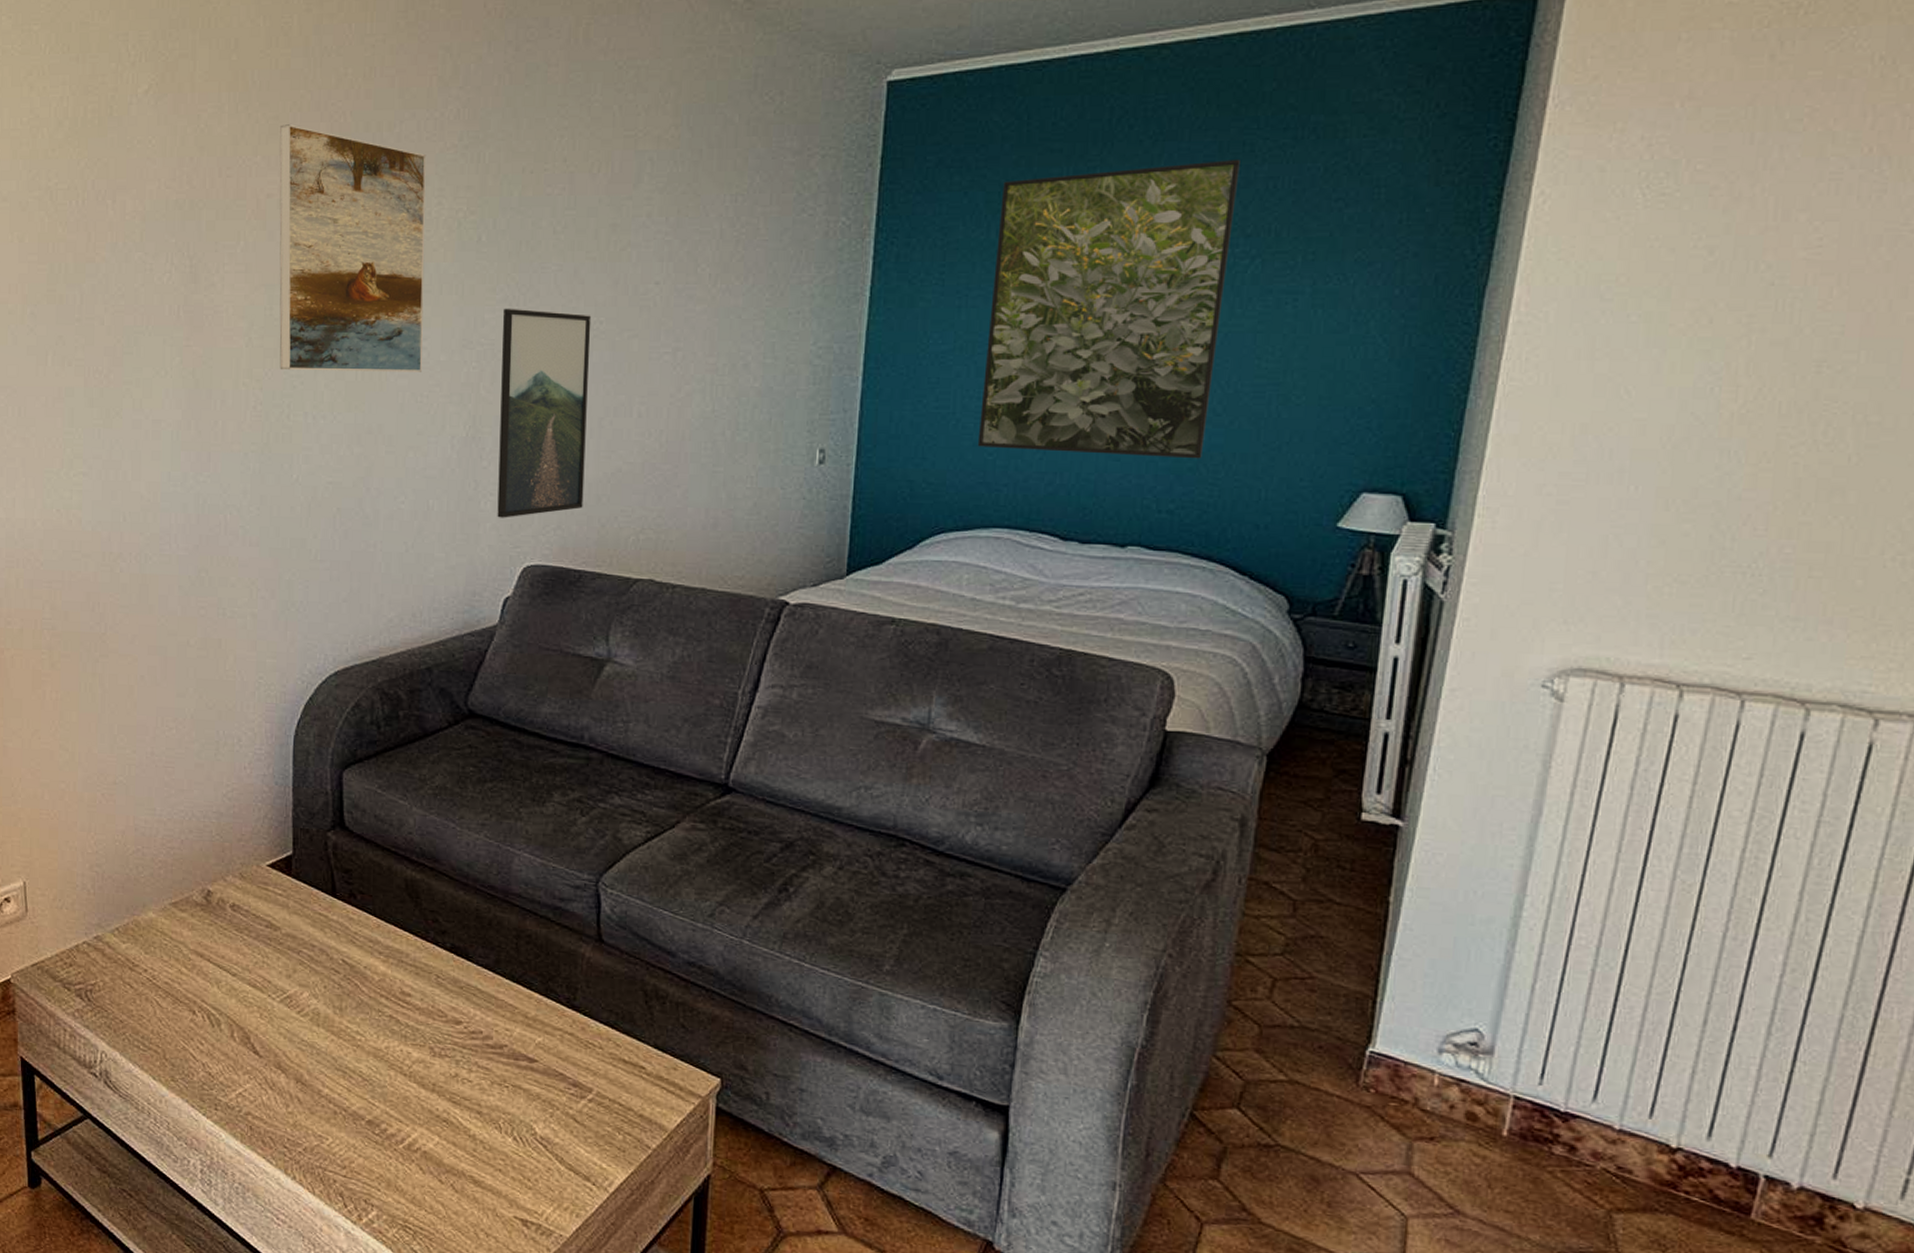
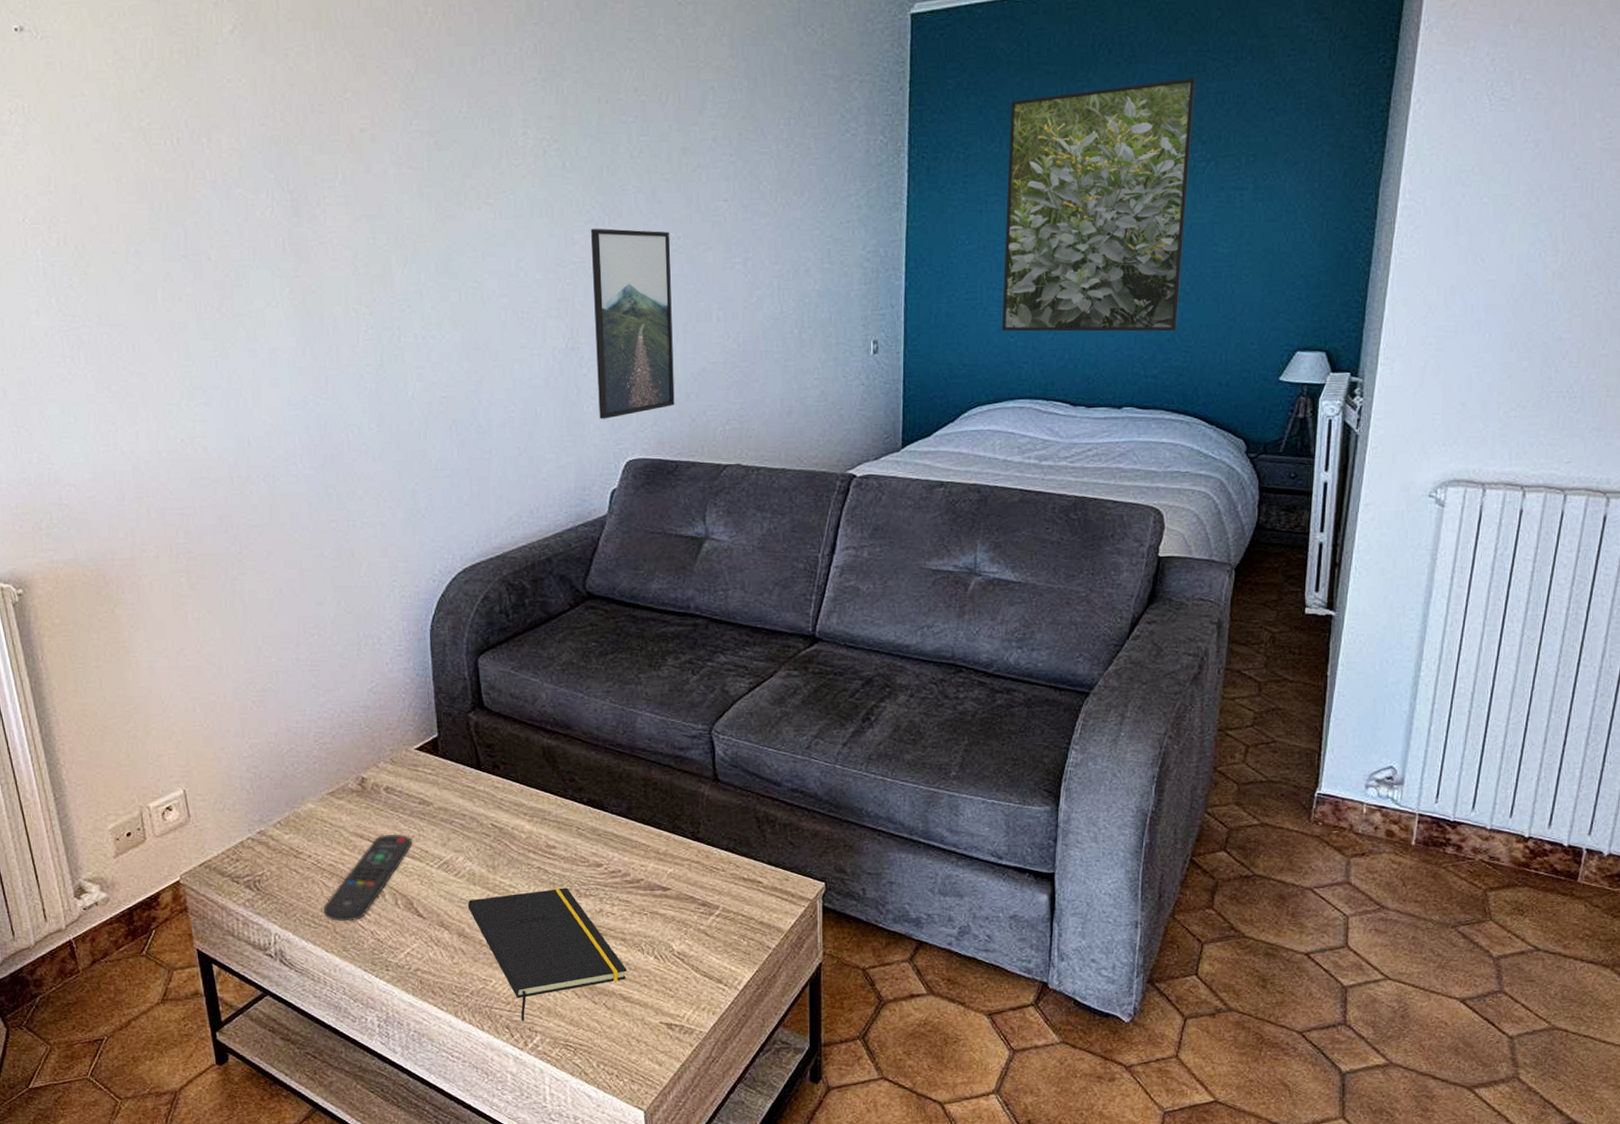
remote control: none [154,957,254,1048] -> present [323,835,412,922]
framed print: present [279,124,426,372] -> none [367,61,520,295]
notepad: none [308,1042,480,1191] -> present [467,887,627,1021]

